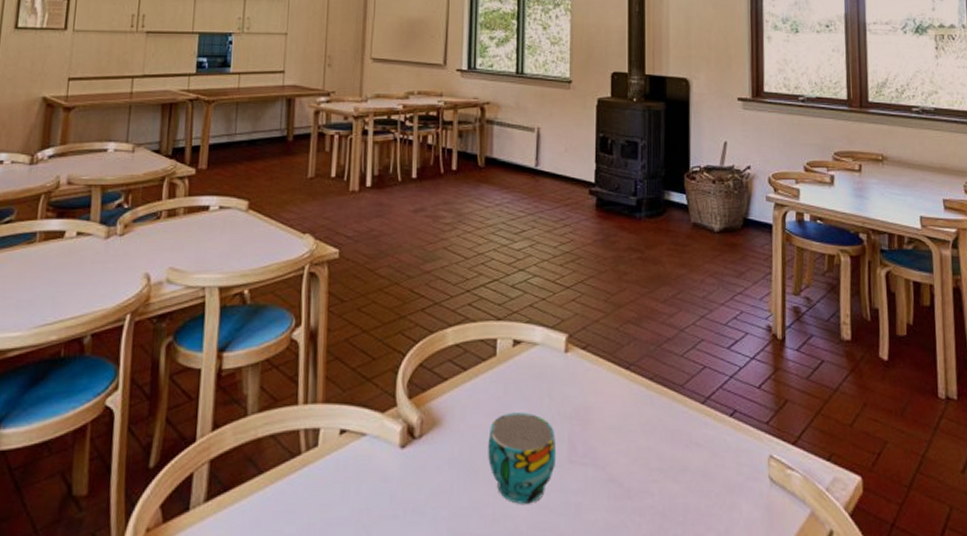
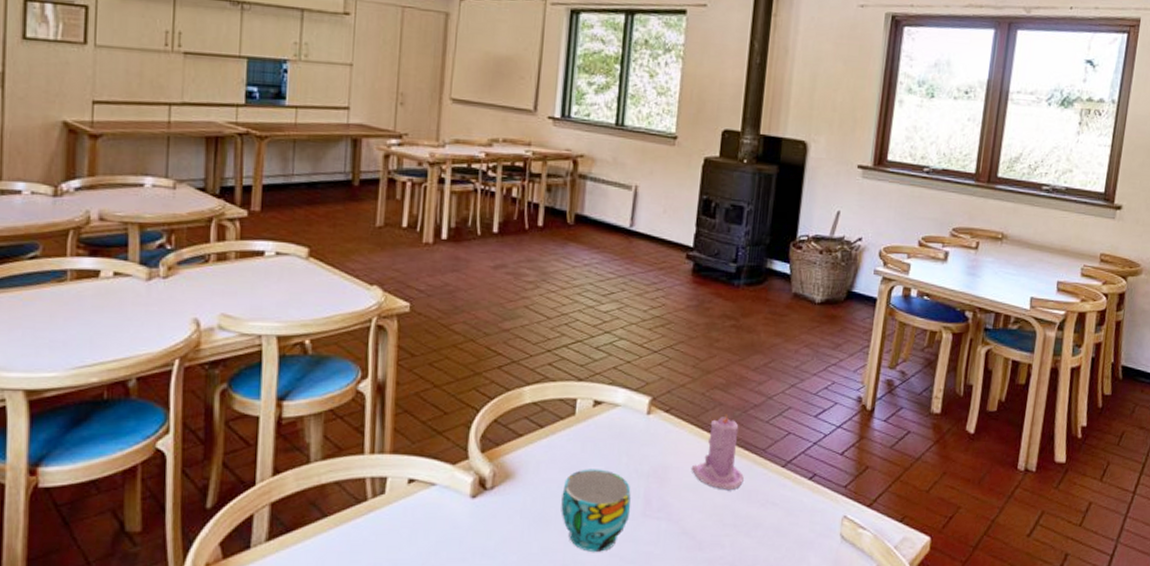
candle: none [612,349,665,432] -> present [691,414,744,491]

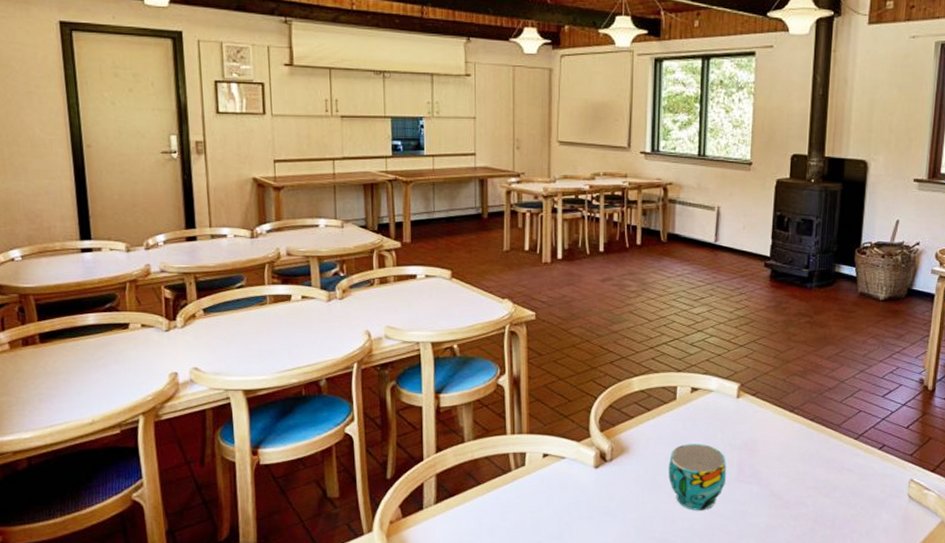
candle: present [691,414,744,491] -> none [776,396,822,460]

